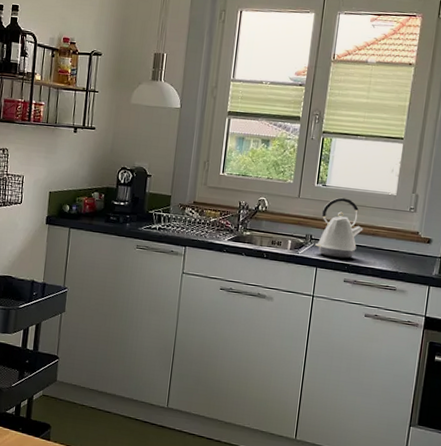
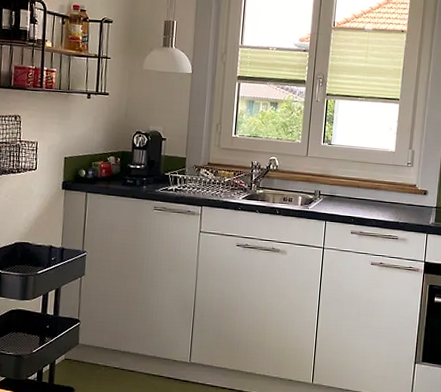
kettle: present [315,197,364,259] -> none [324,155,367,212]

